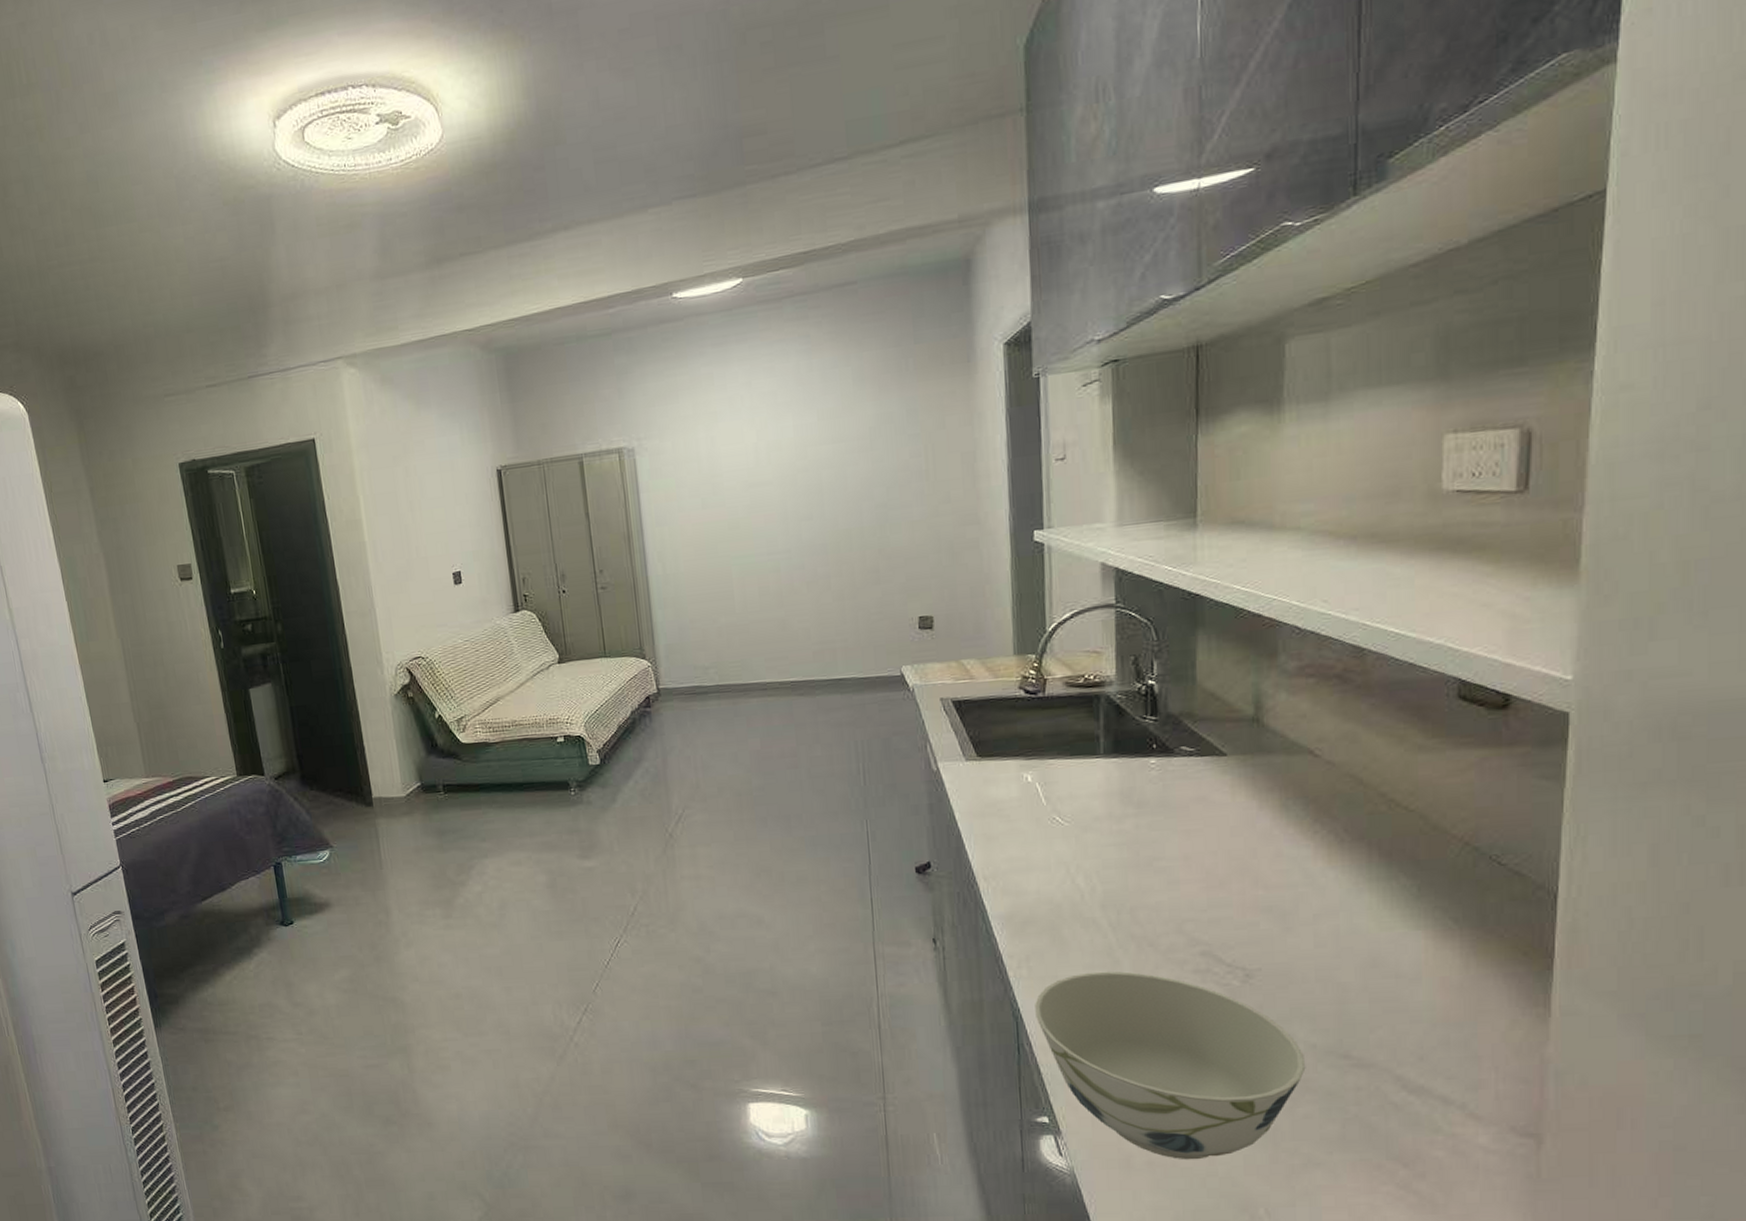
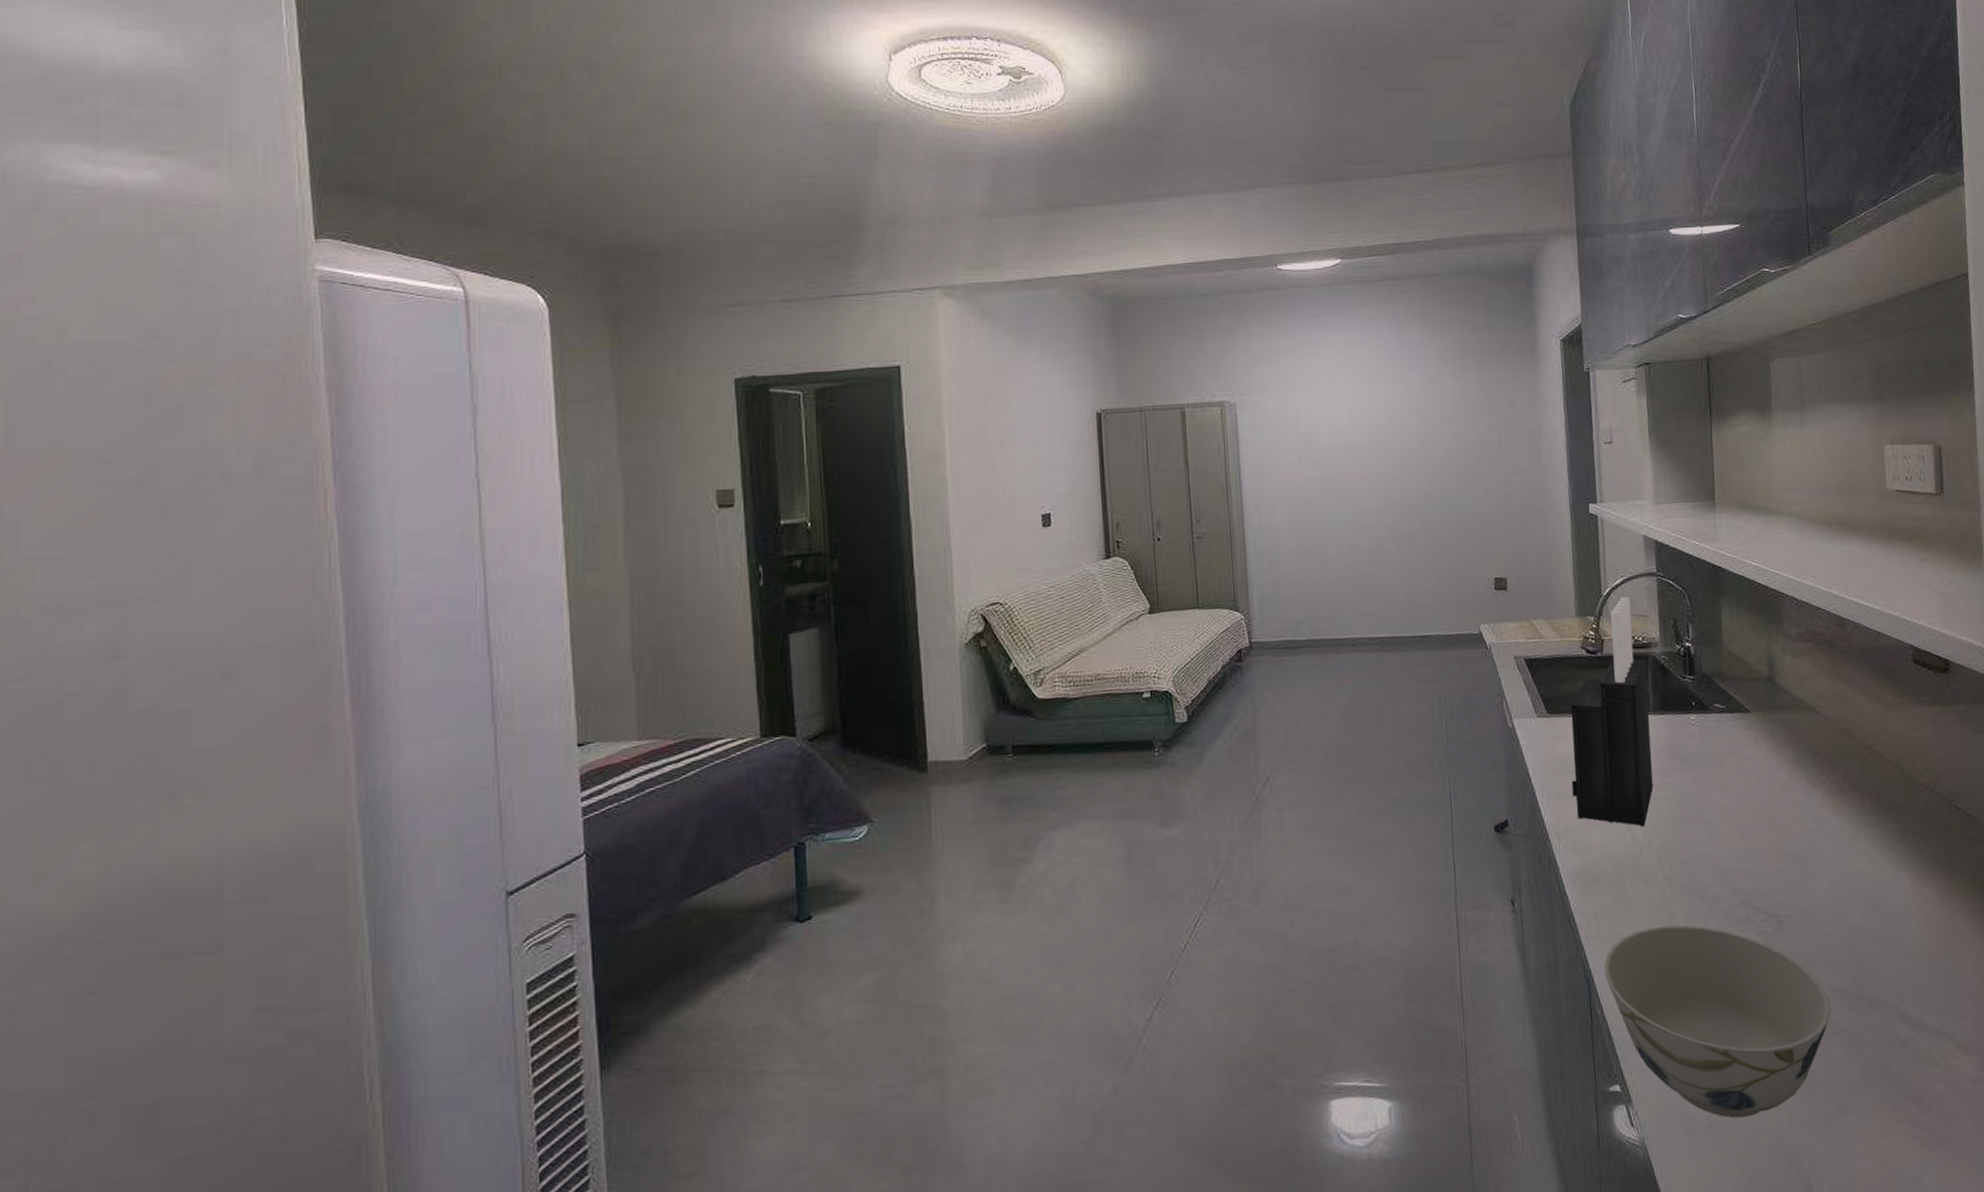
knife block: none [1003,631,1100,873] -> present [1570,596,1653,827]

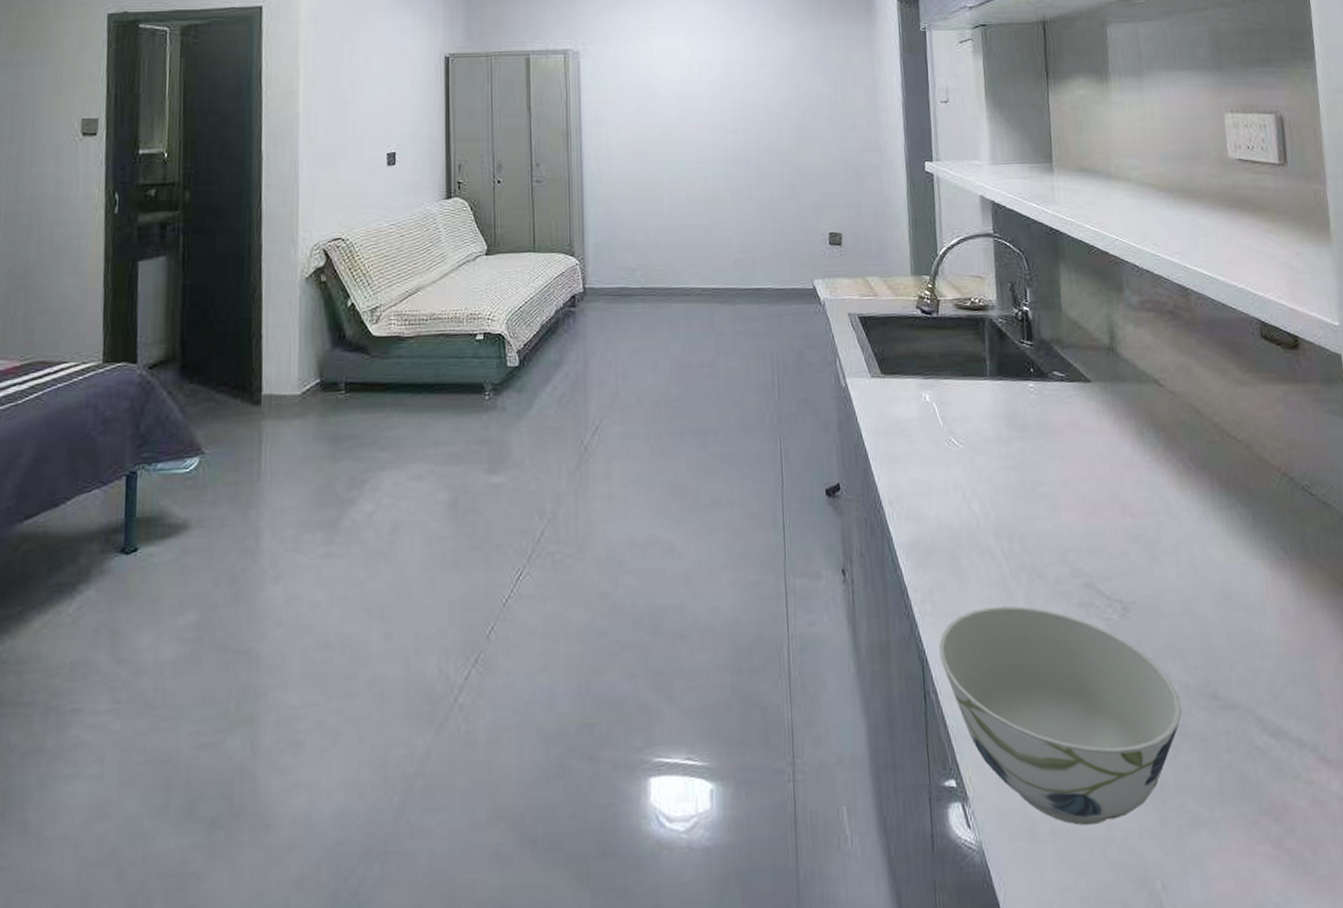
knife block: present [1570,596,1653,827] -> none [905,257,991,498]

